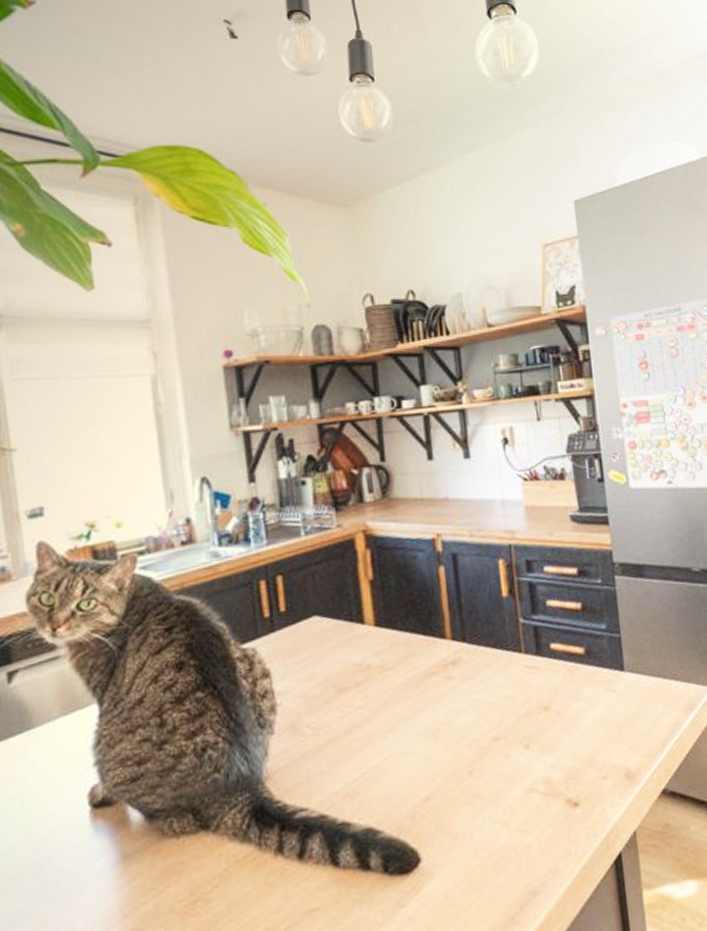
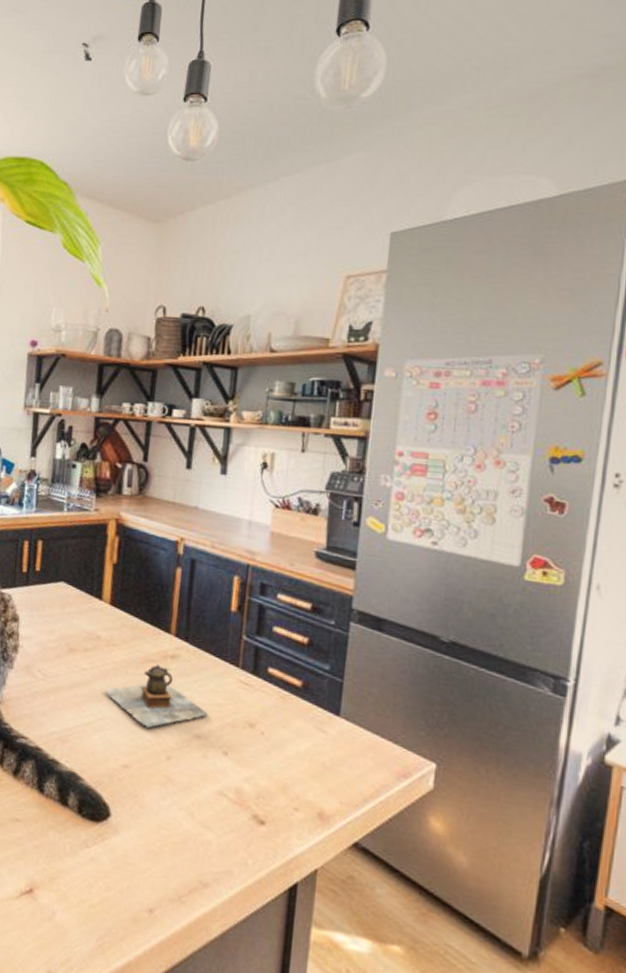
teapot: none [387,676,502,748] -> present [104,665,208,728]

